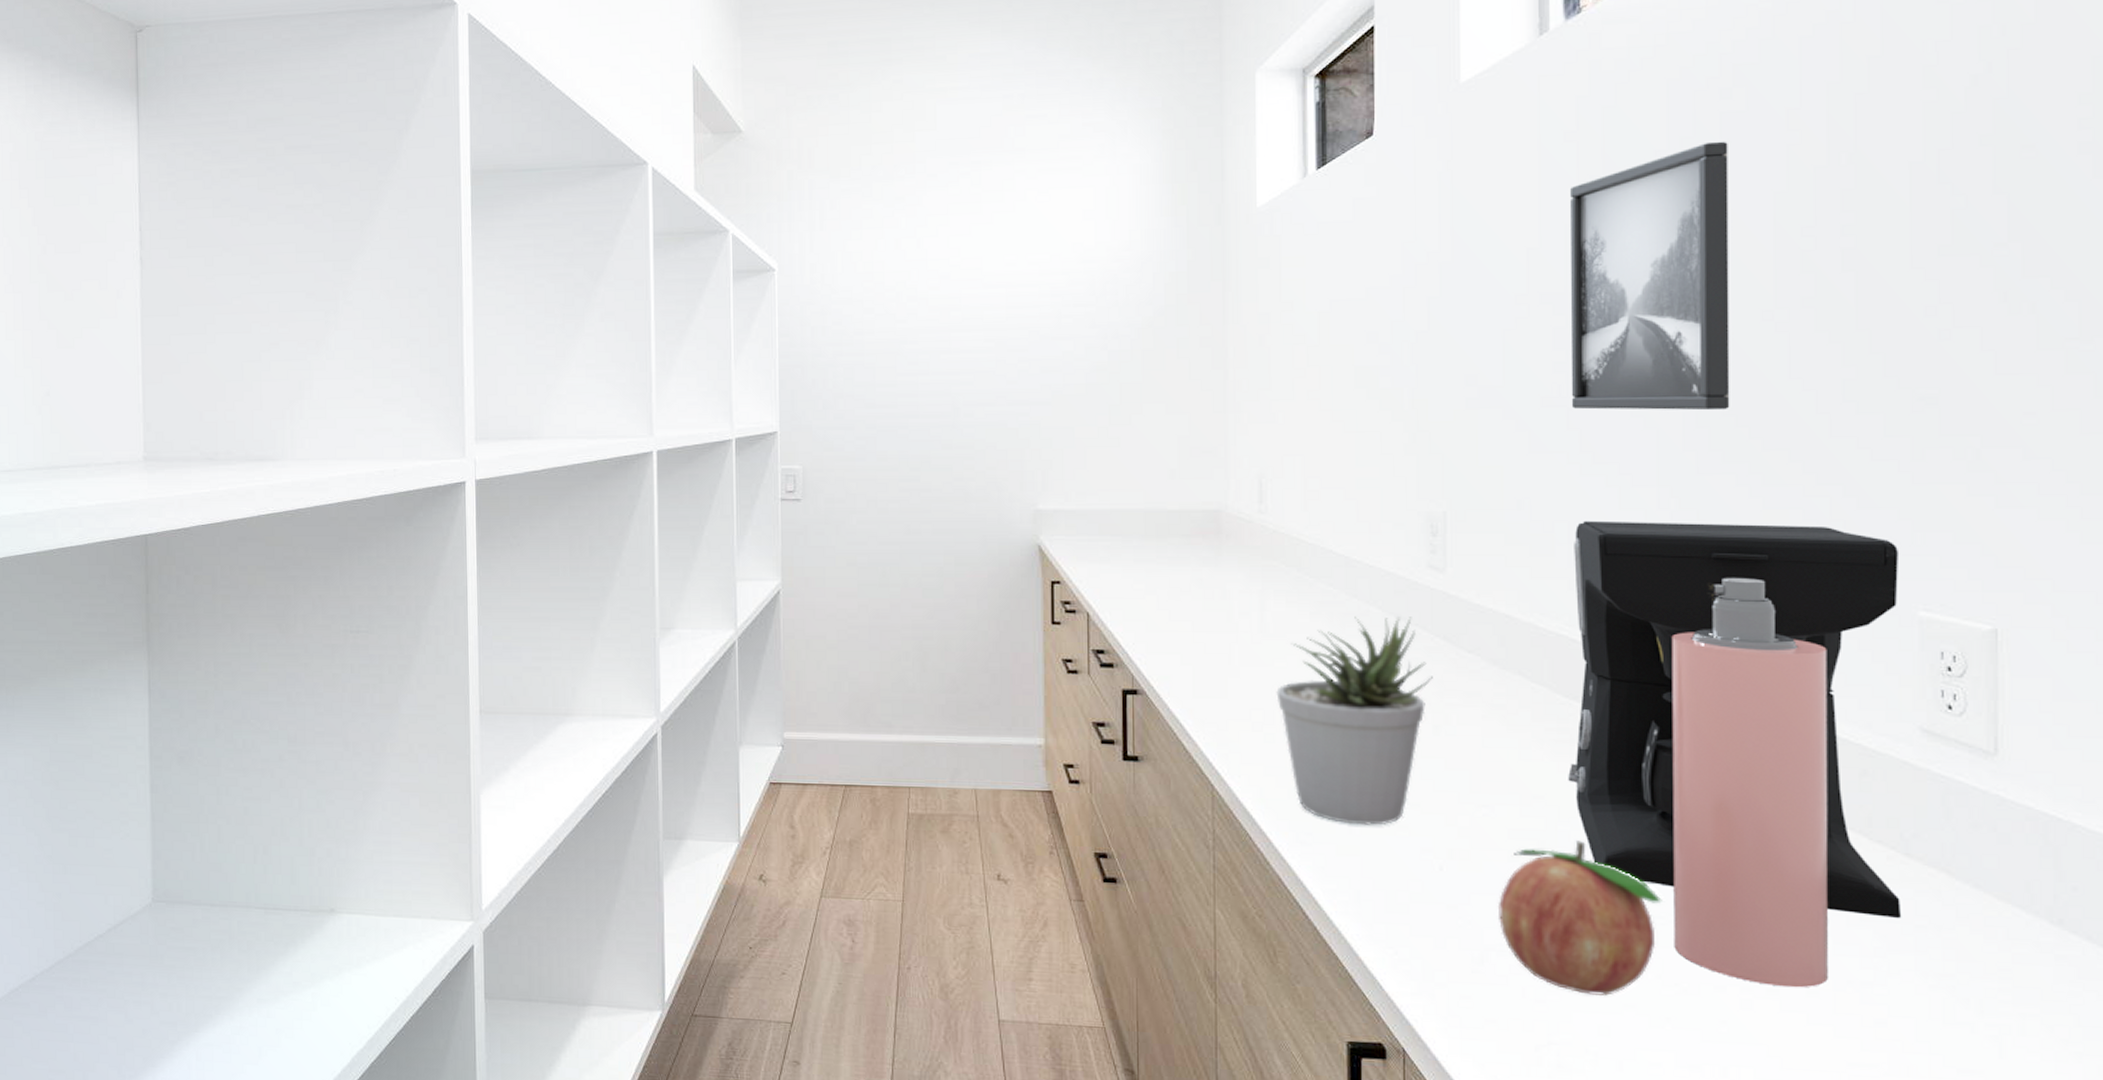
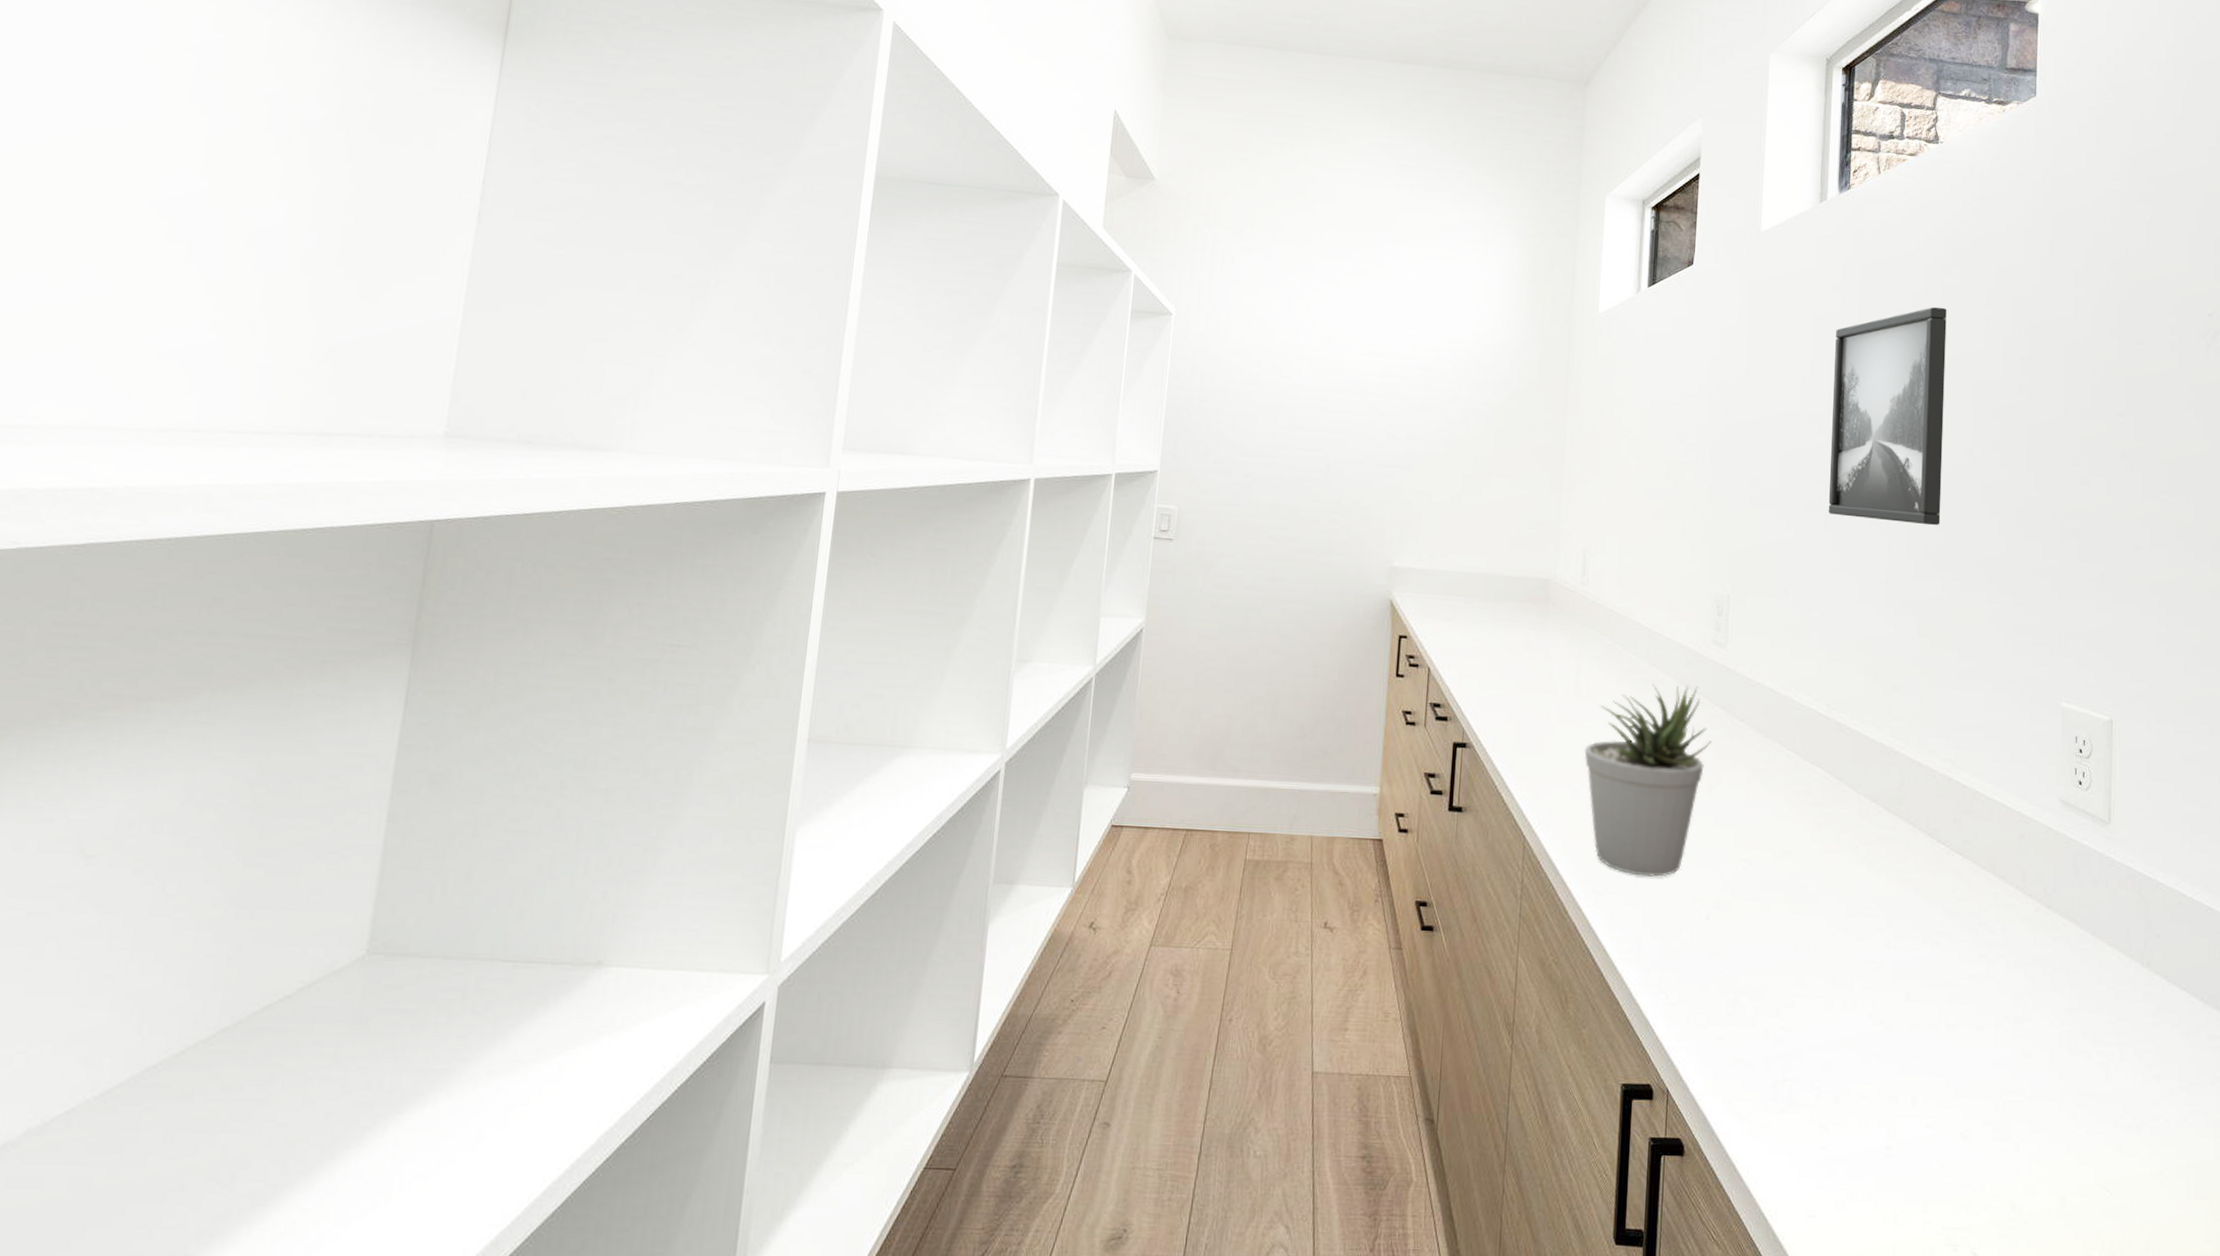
fruit: present [1497,840,1662,996] -> none [1750,893,1875,1034]
coffee maker: present [1568,520,1902,918] -> none [1810,610,2050,961]
spray bottle: present [1671,577,1829,988] -> none [1882,665,2000,1024]

